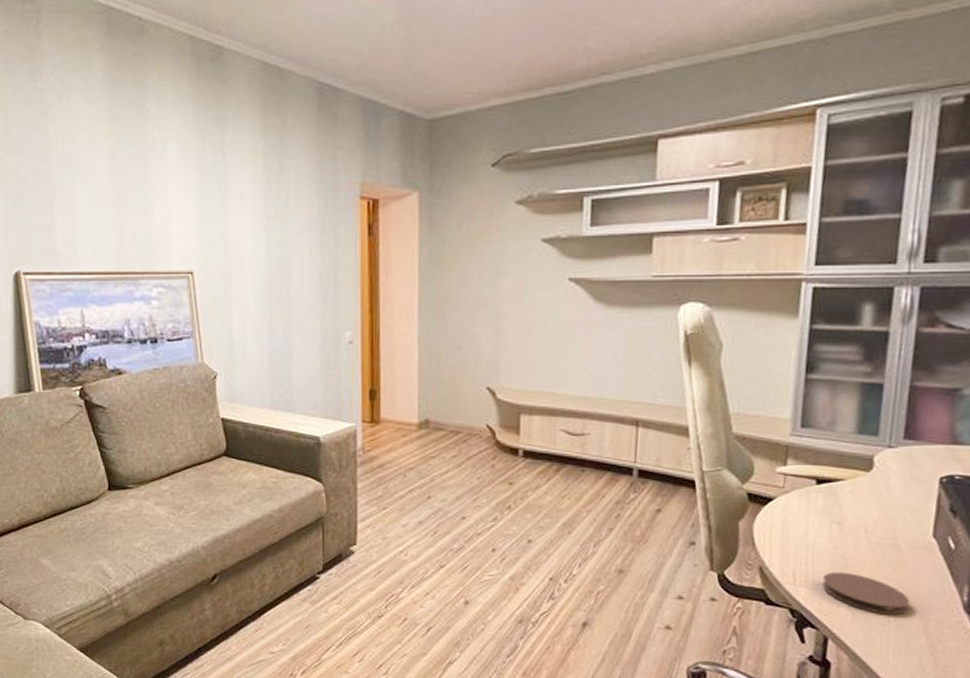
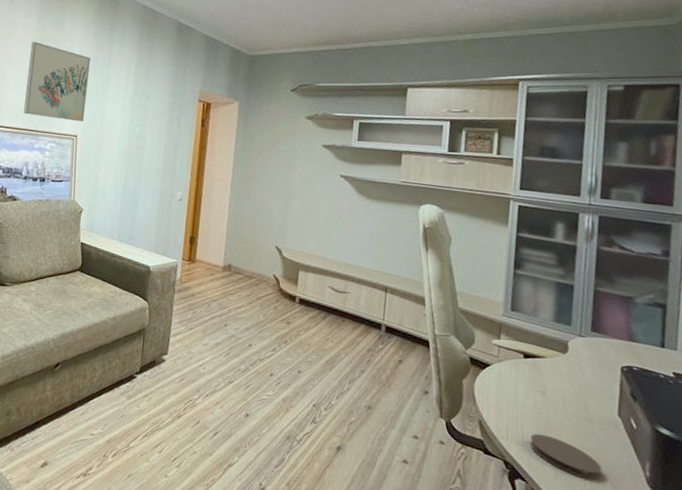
wall art: none [103,139,200,252] -> present [23,41,91,122]

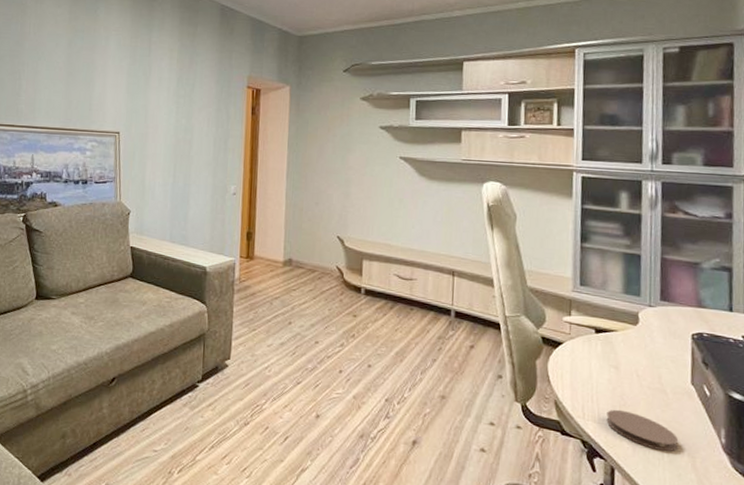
wall art: present [23,41,91,122] -> none [59,33,129,118]

